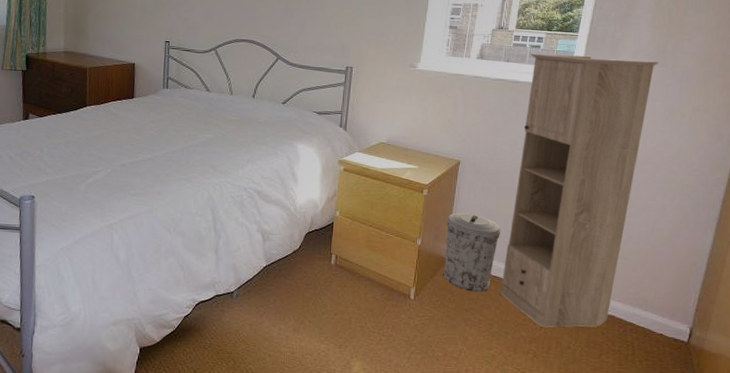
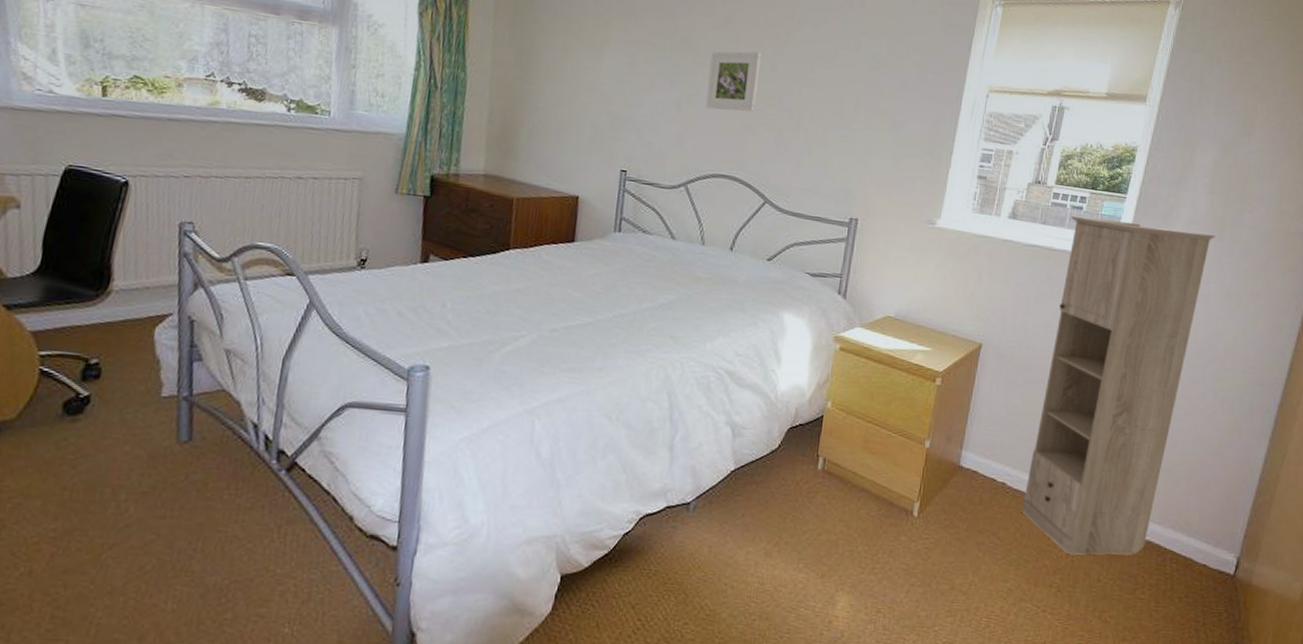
trash can: present [443,213,501,292] -> none [954,408,1027,509]

